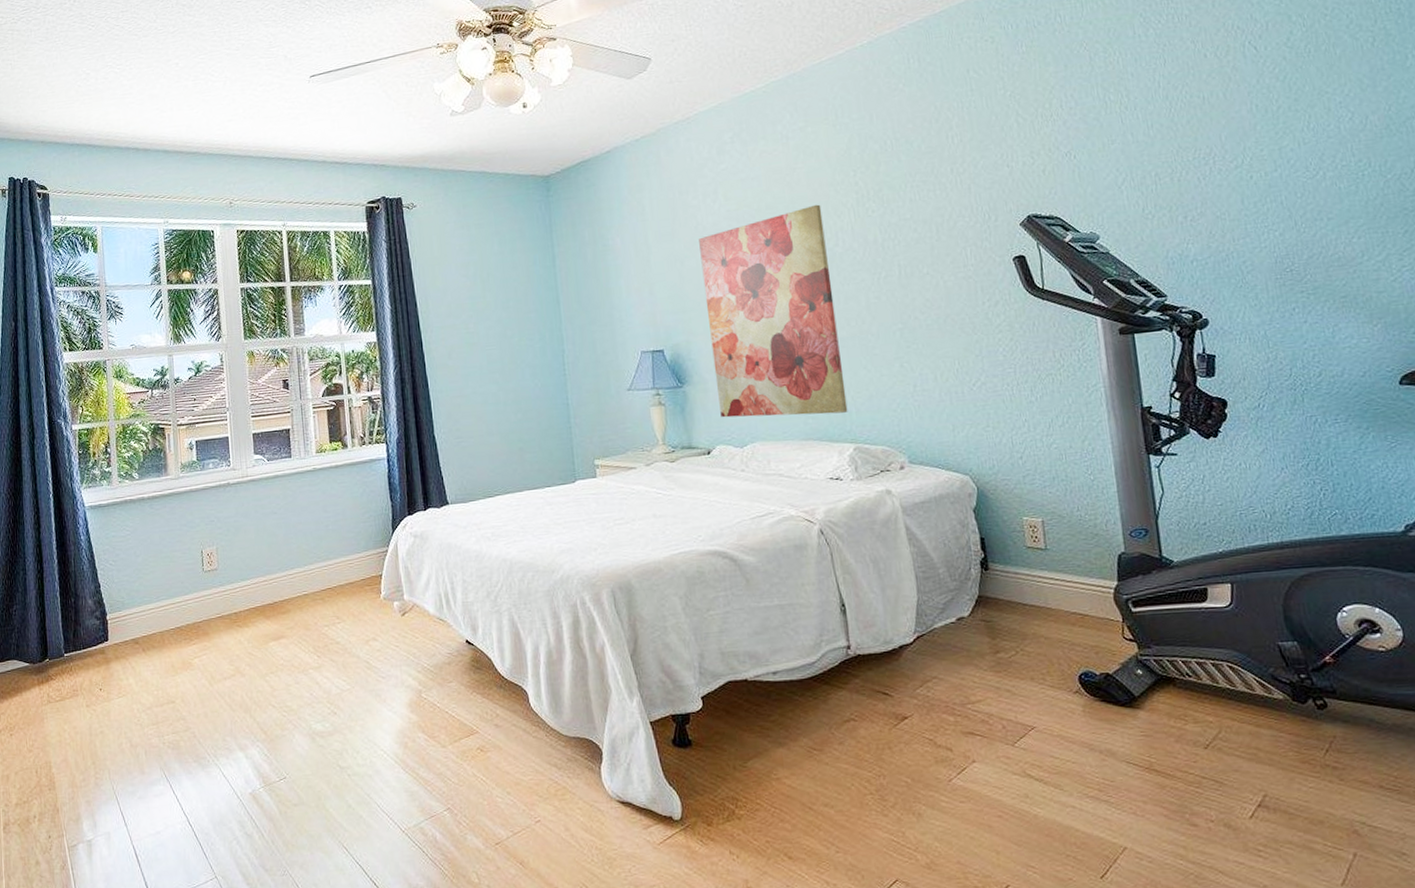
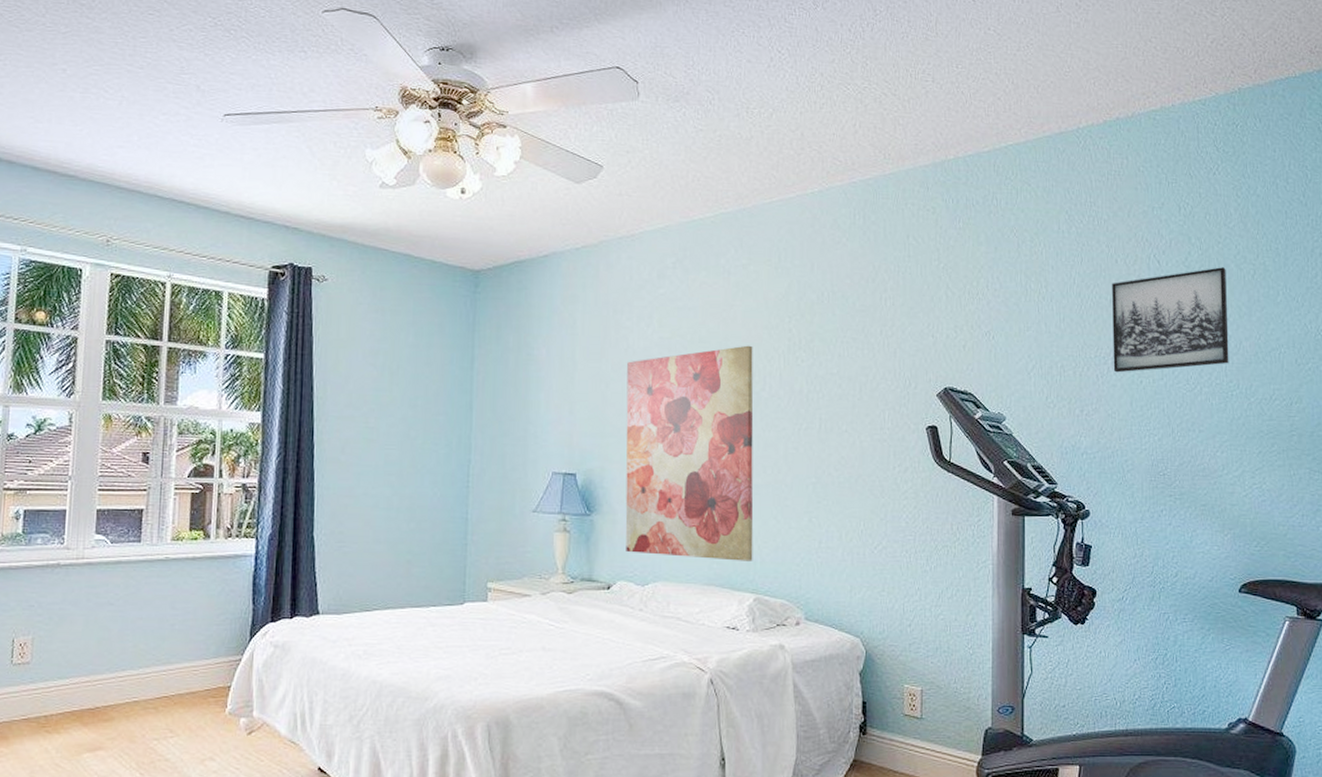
wall art: none [1203,40,1355,172] -> present [1112,267,1229,373]

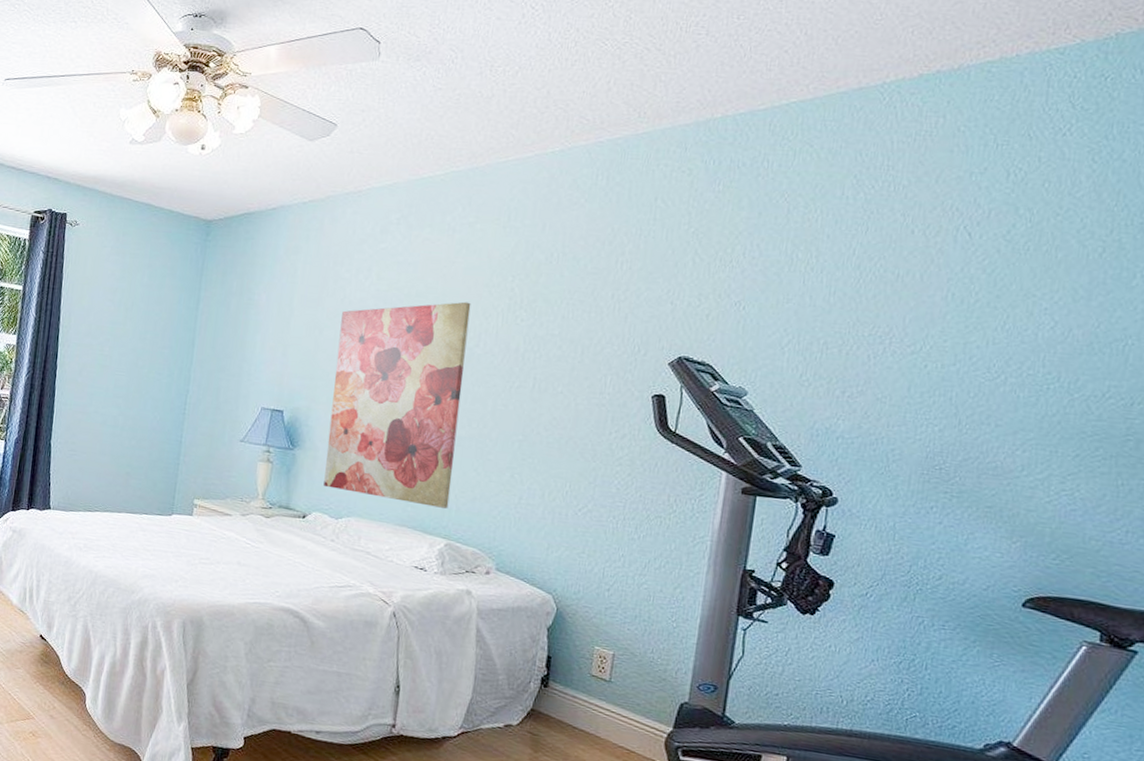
wall art: present [1112,267,1229,373] -> none [890,242,1063,355]

